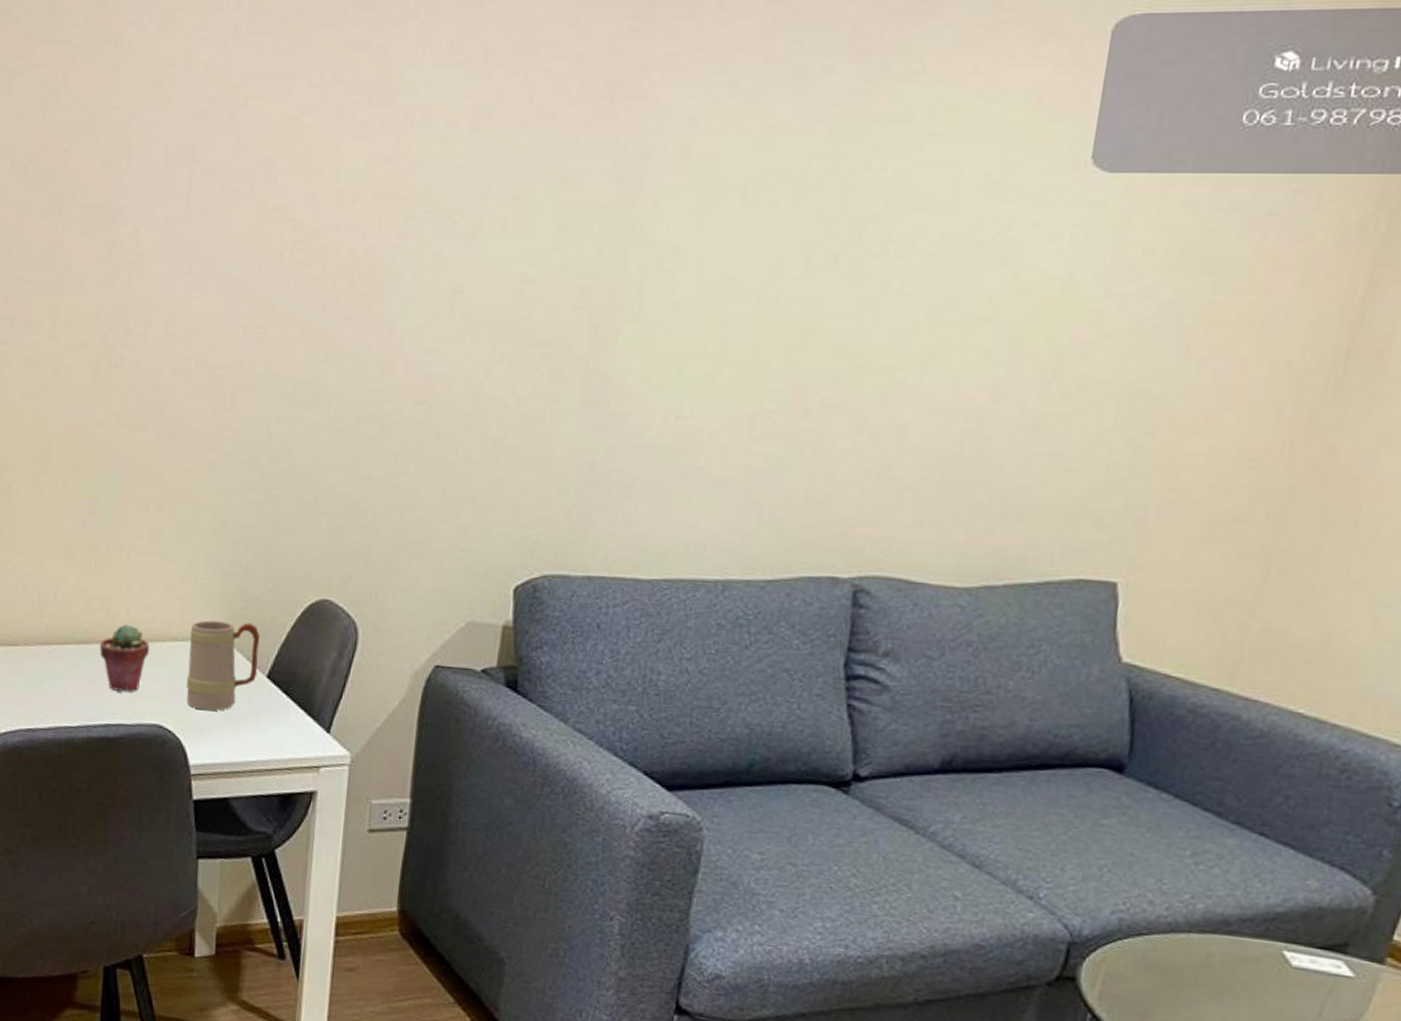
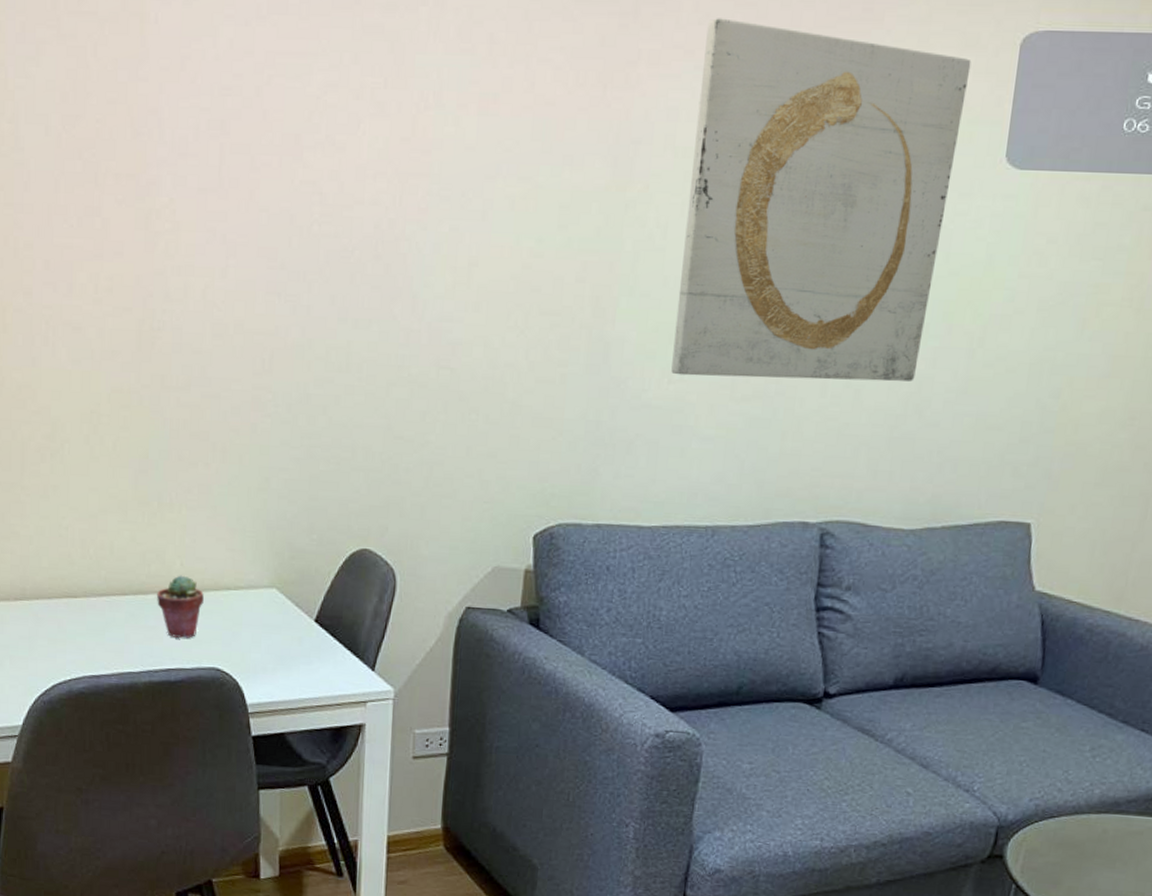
mug: present [186,620,260,711] -> none [240,570,307,654]
wall art: none [679,16,1051,417] -> present [671,18,972,382]

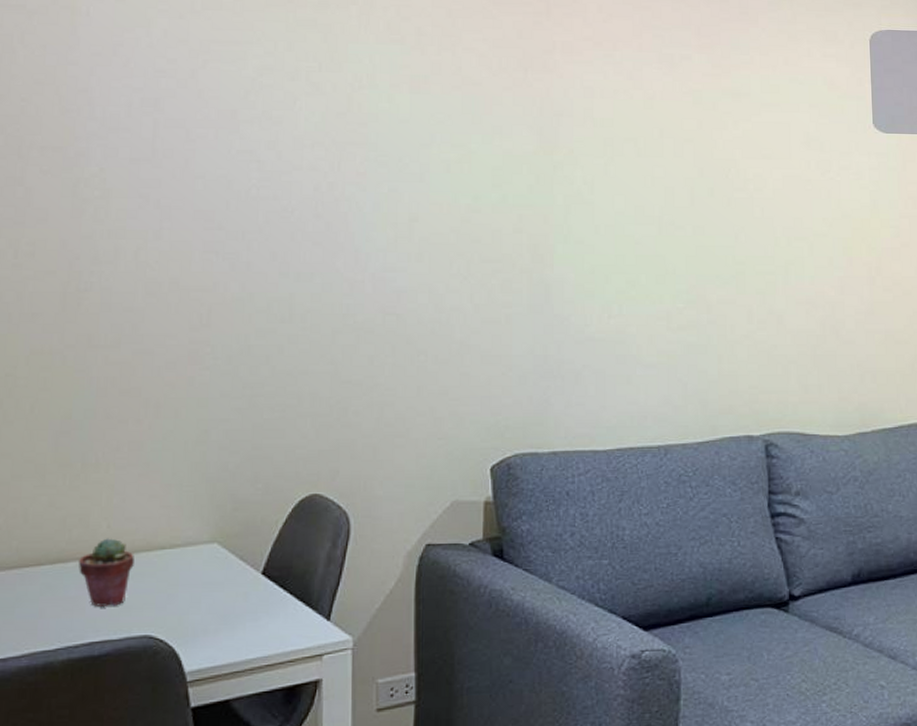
wall art: present [671,18,972,382] -> none [610,18,834,311]

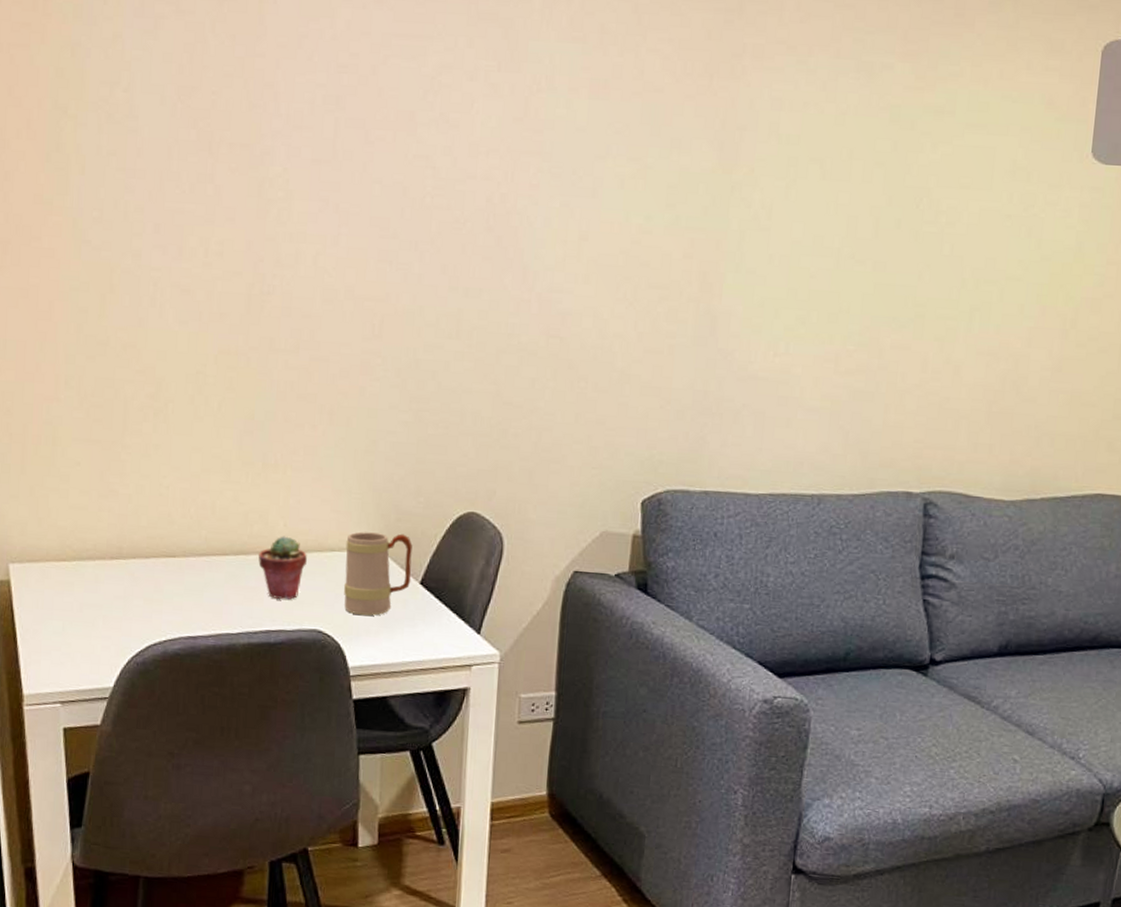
mug: none [176,523,252,614] -> present [343,531,412,616]

